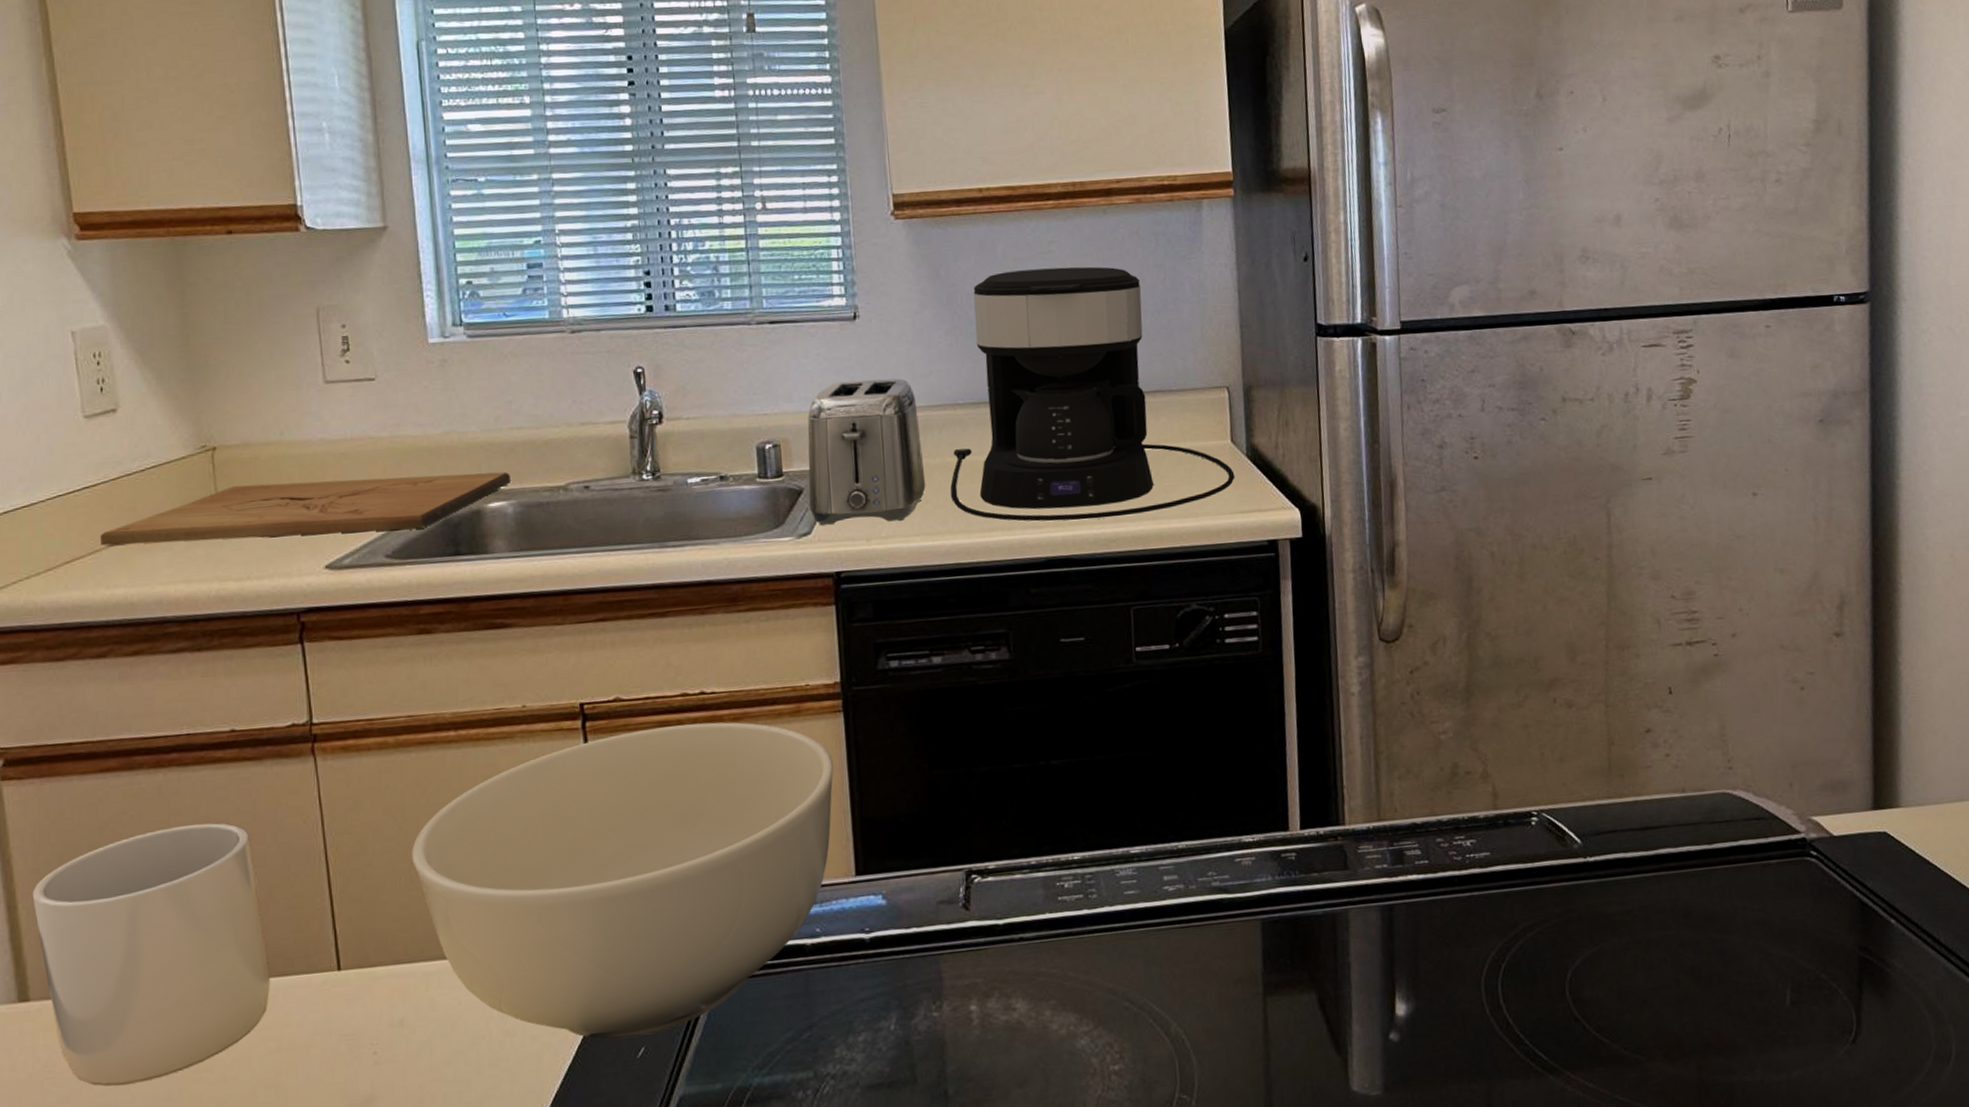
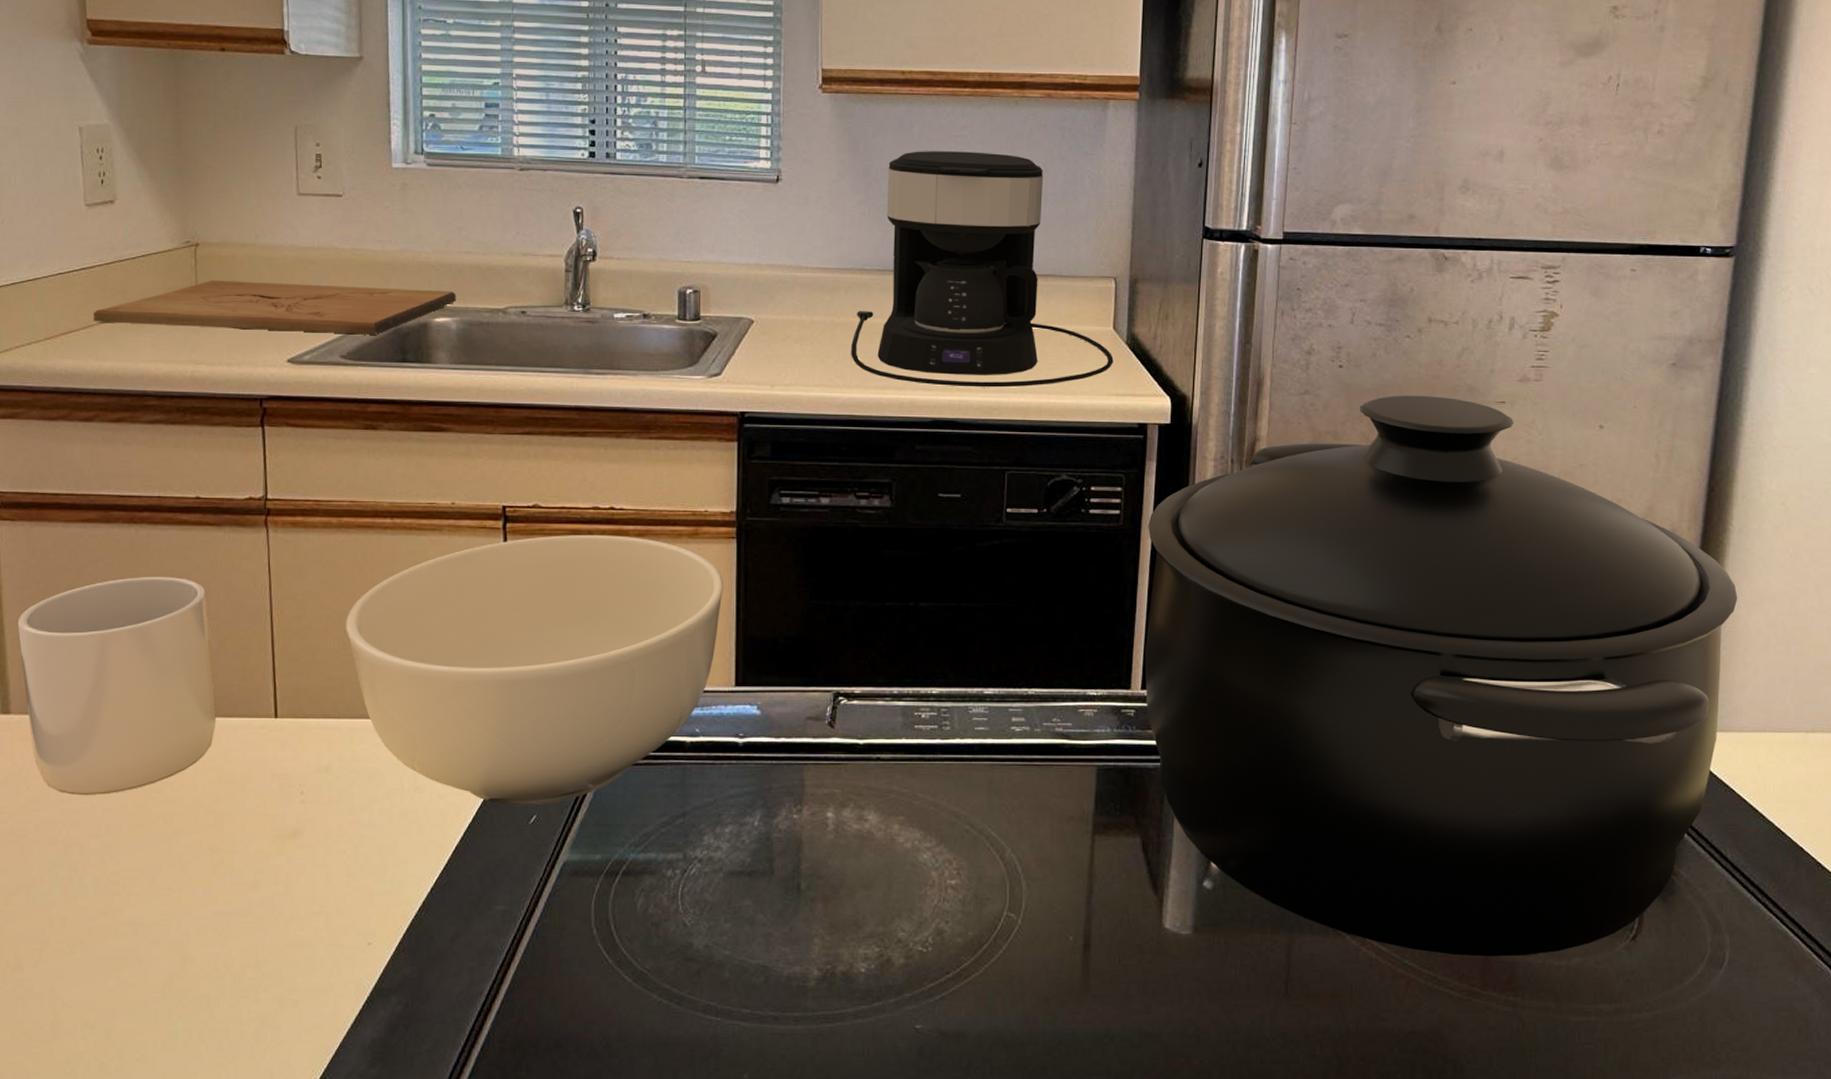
toaster: present [807,378,926,527] -> none [722,238,829,372]
saucepan: none [1289,479,1918,1083] -> present [1145,395,1738,957]

